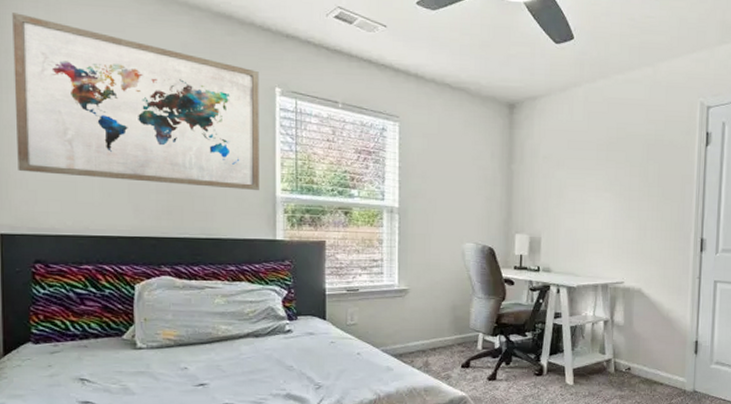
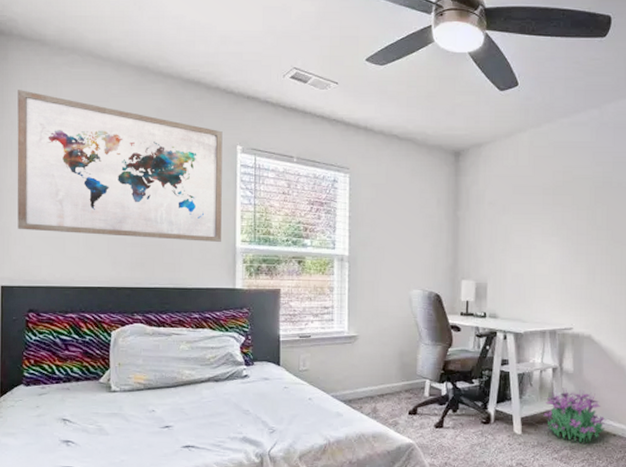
decorative plant: none [594,341,655,392] -> present [543,389,607,443]

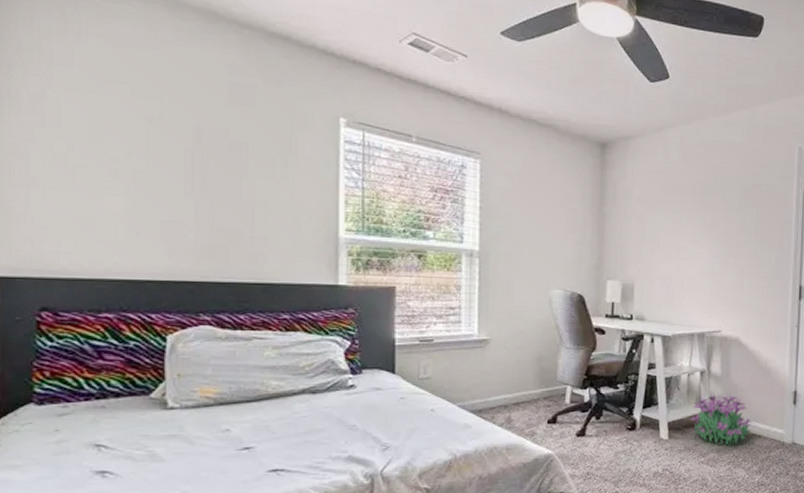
wall art: present [17,90,223,242] -> none [18,21,321,230]

